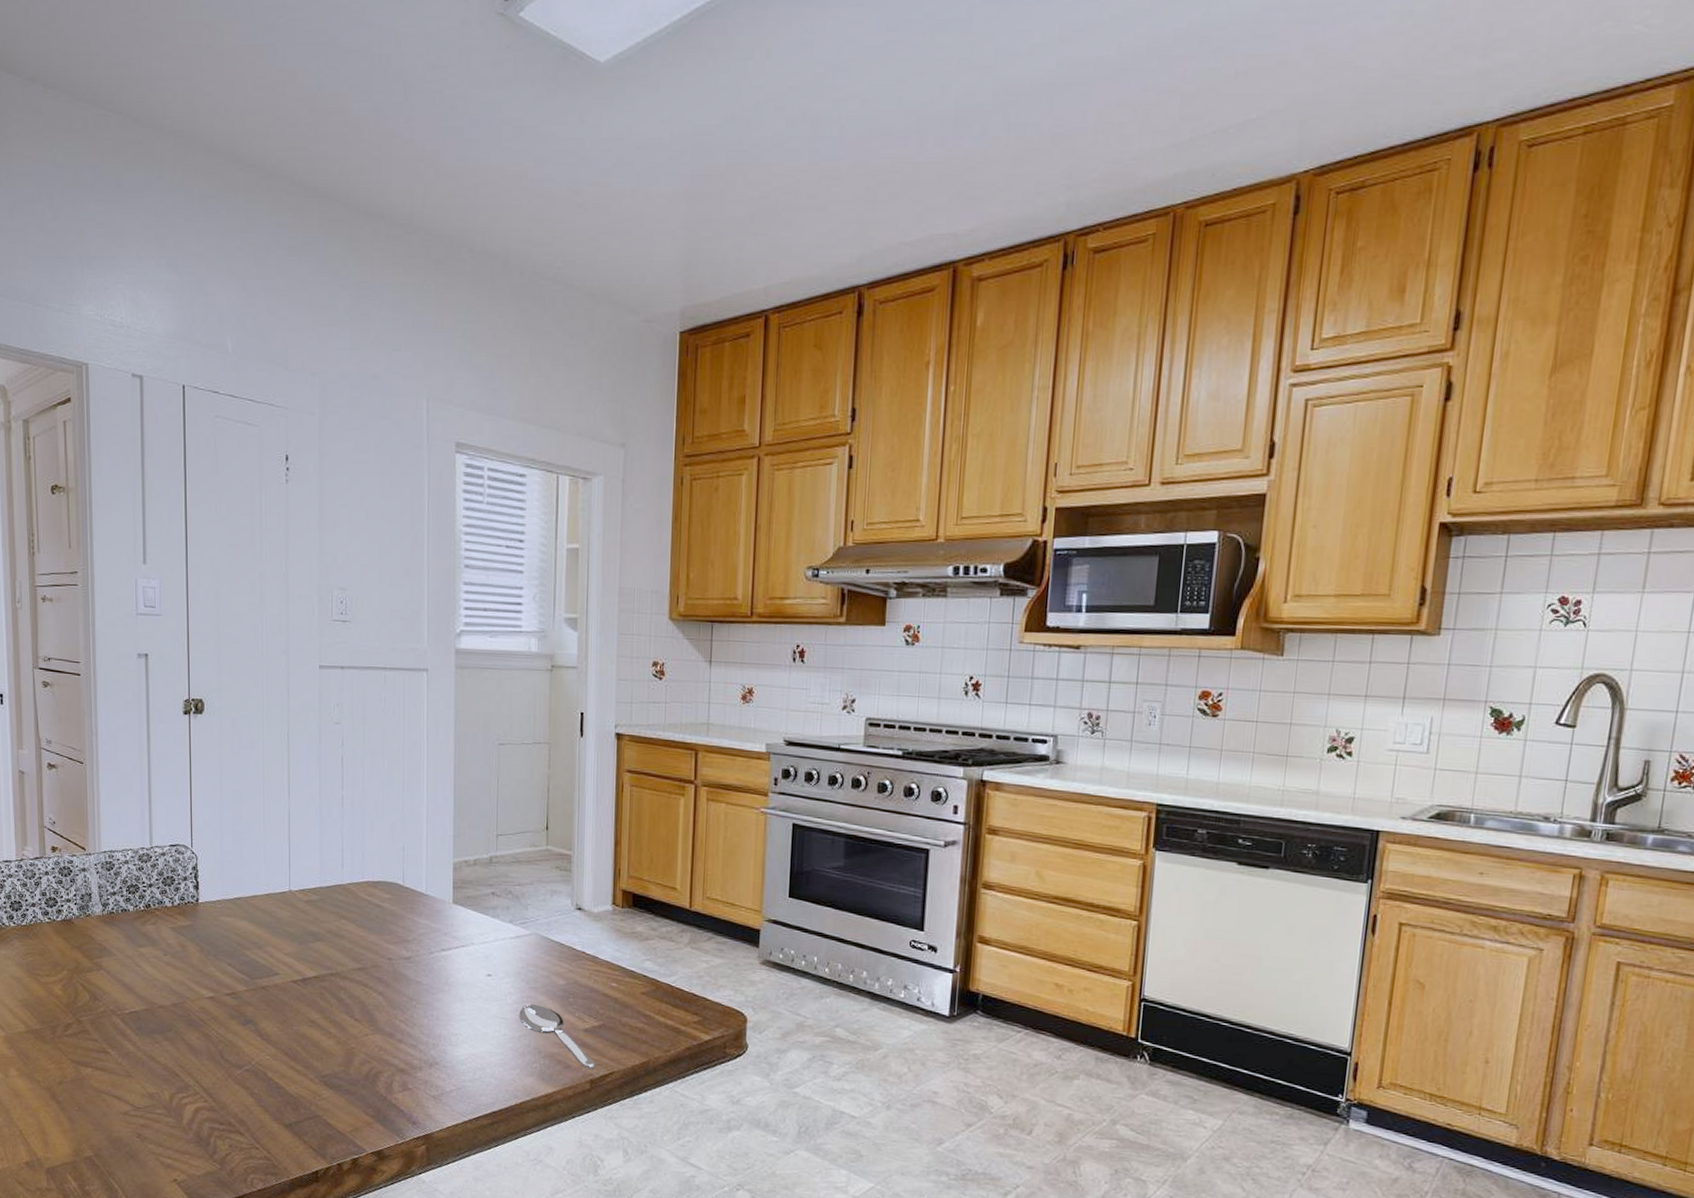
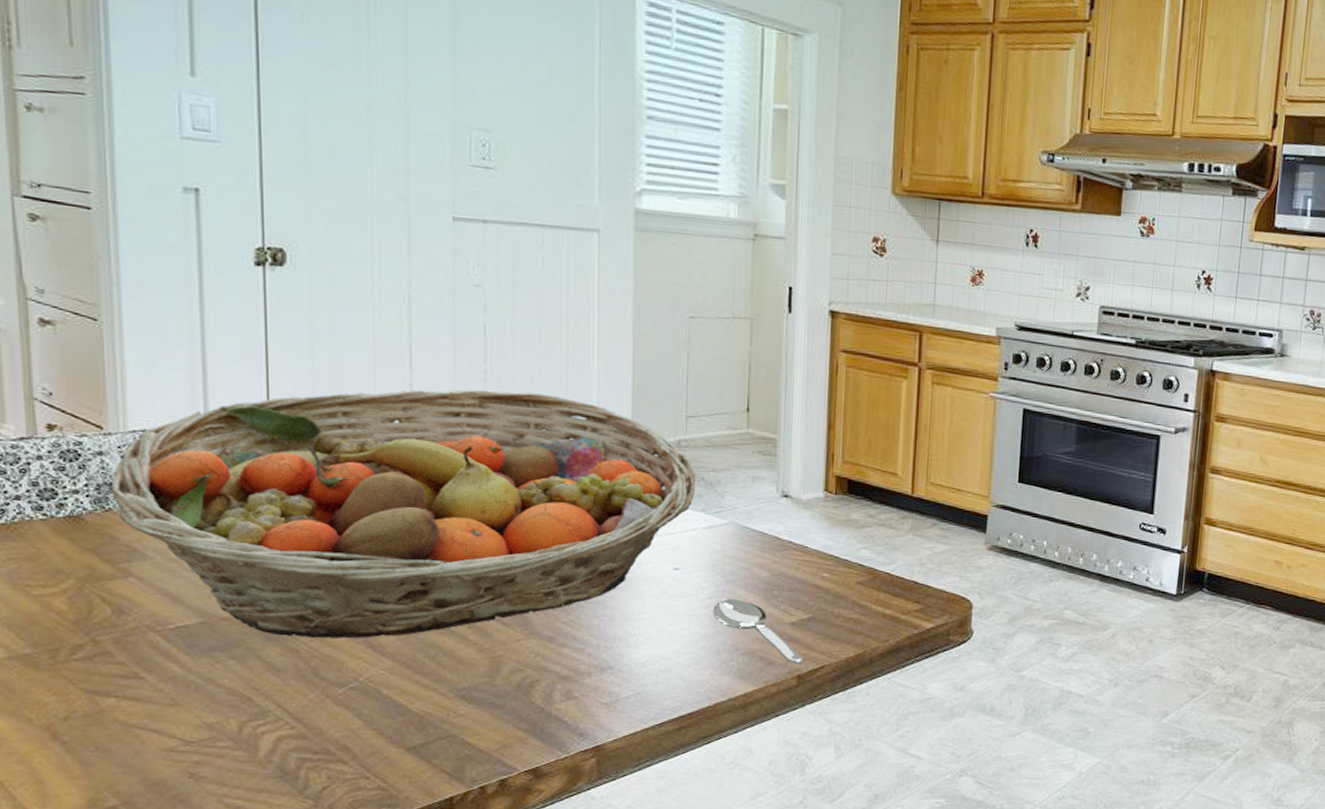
fruit basket: none [90,813,505,1028] -> present [111,389,697,639]

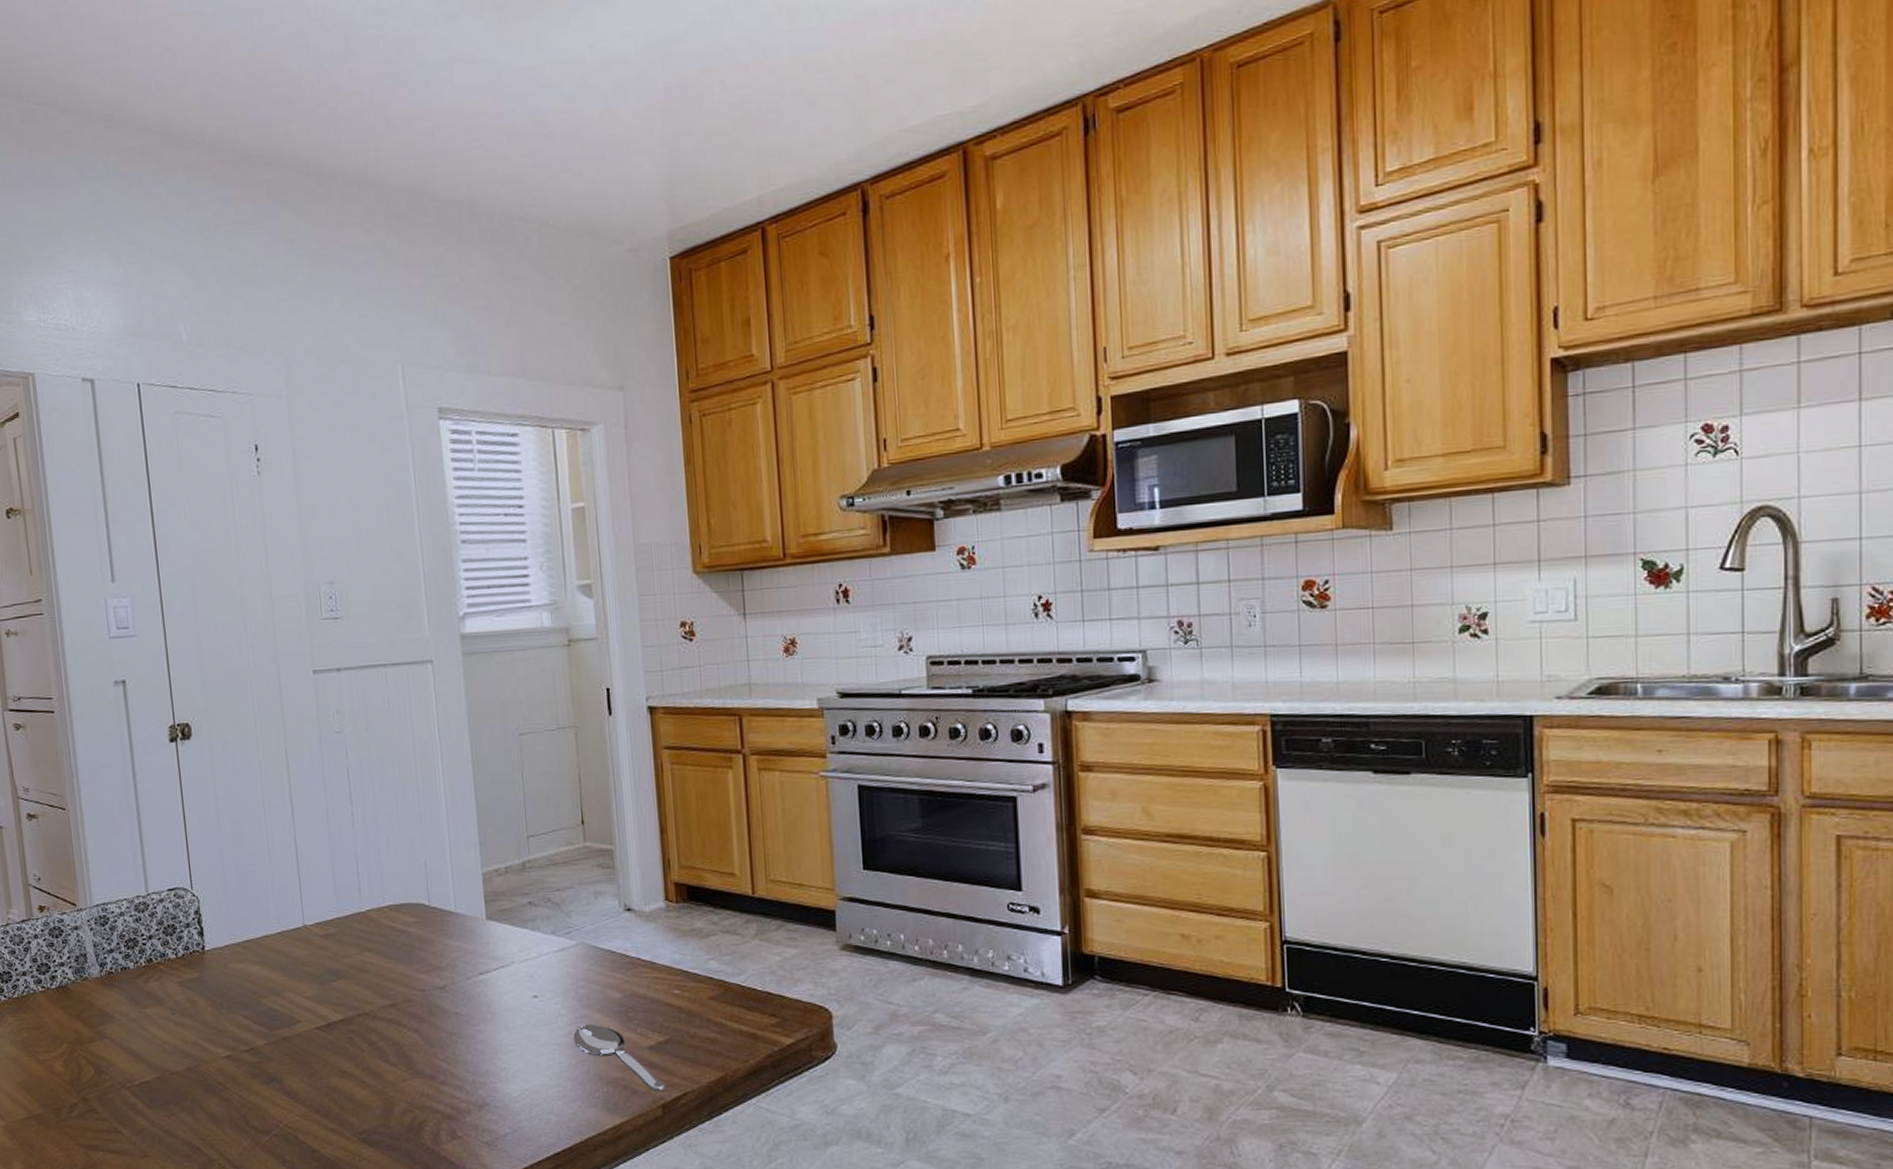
fruit basket: present [111,389,697,639] -> none [85,829,544,1087]

